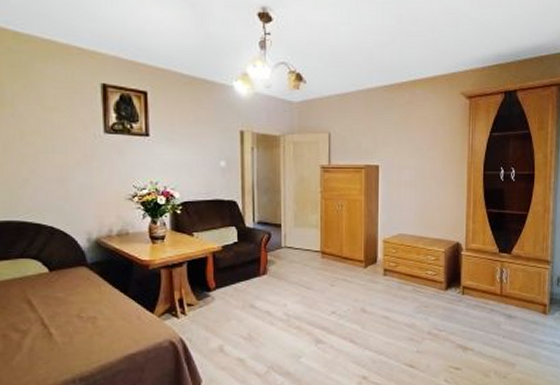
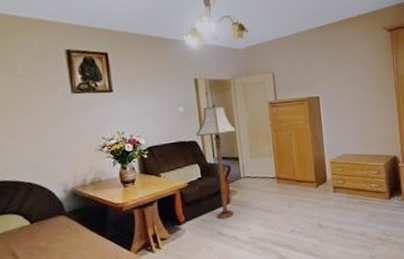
floor lamp: none [237,161,283,291] -> present [196,103,237,220]

